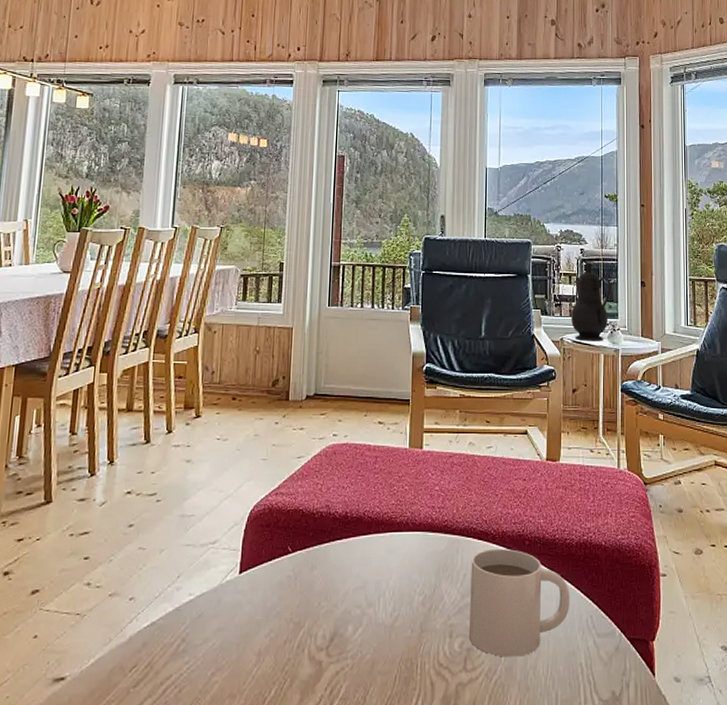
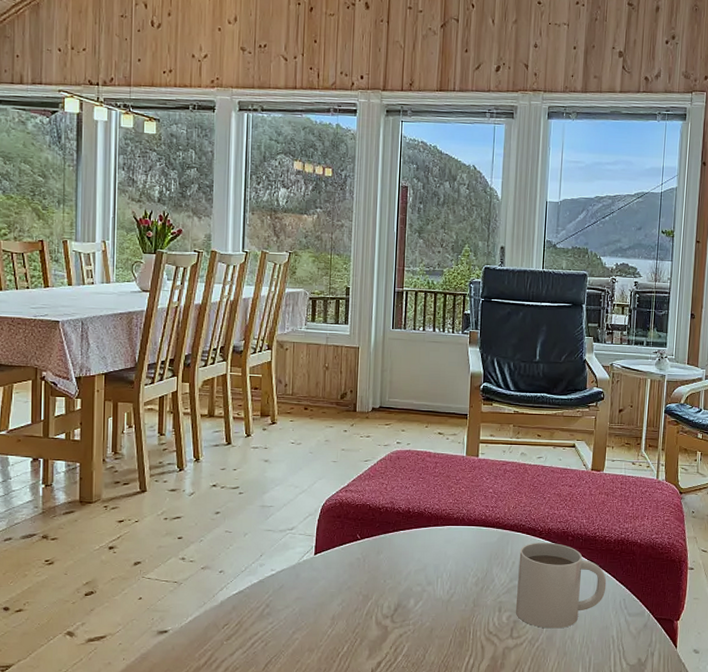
coffeepot: present [571,262,612,341] -> none [621,294,663,368]

